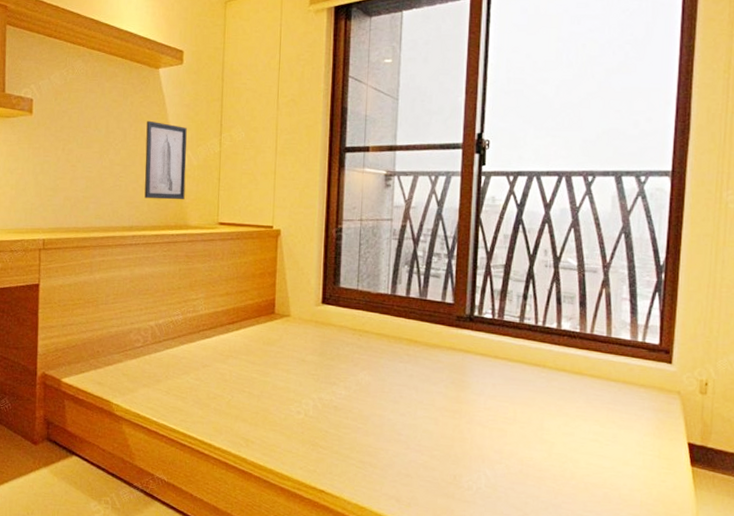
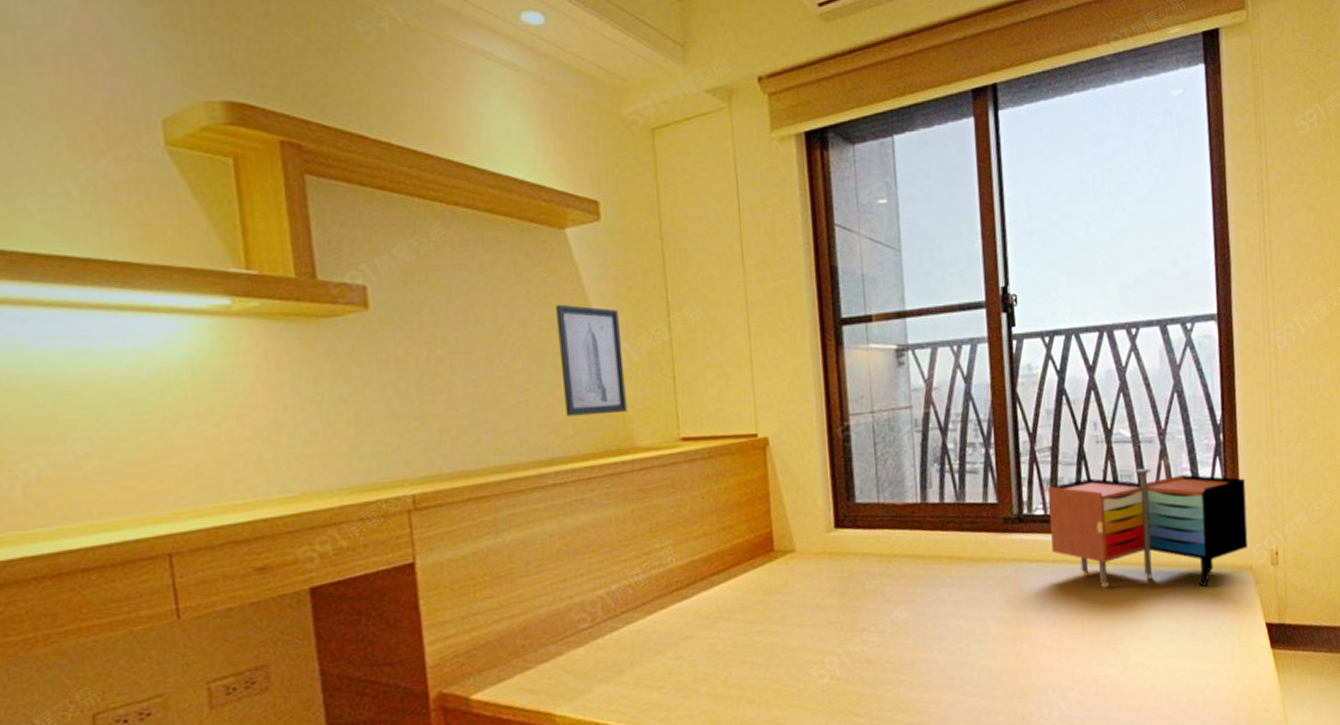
nightstand: none [495,293,682,401] -> present [1048,468,1248,588]

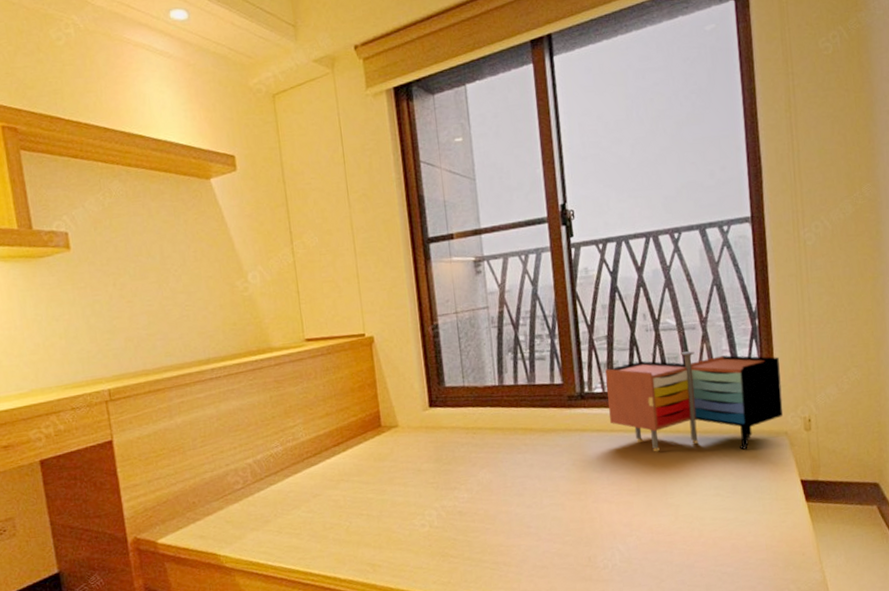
wall art: present [556,304,627,417] -> none [206,238,263,326]

